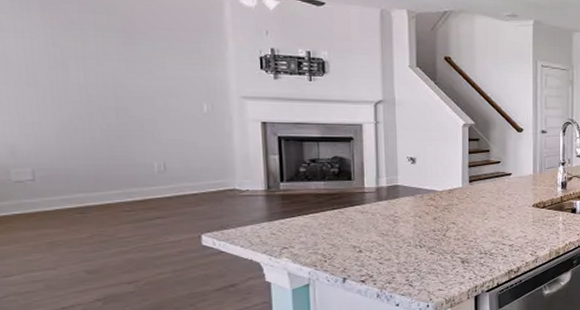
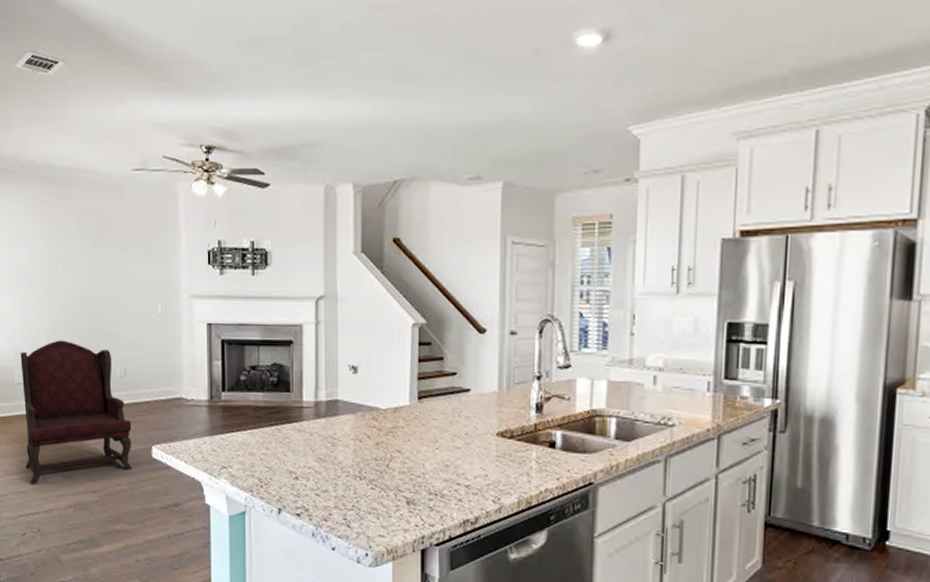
armchair: none [17,137,179,283] -> present [20,340,133,484]

